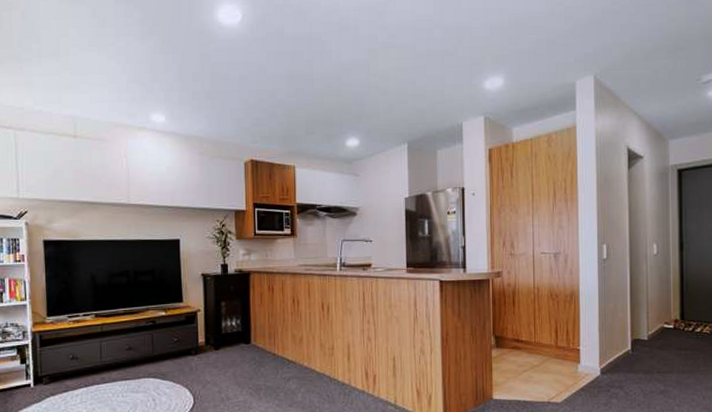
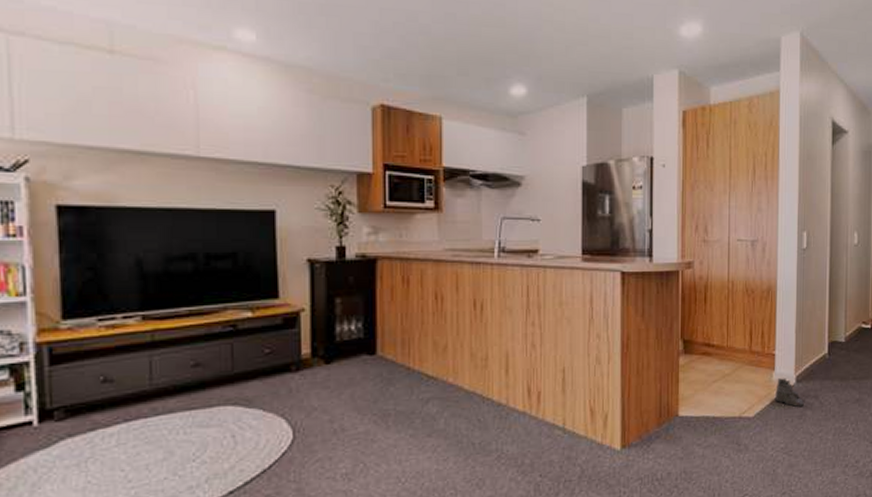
boots: none [581,370,609,396] -> present [775,378,804,408]

